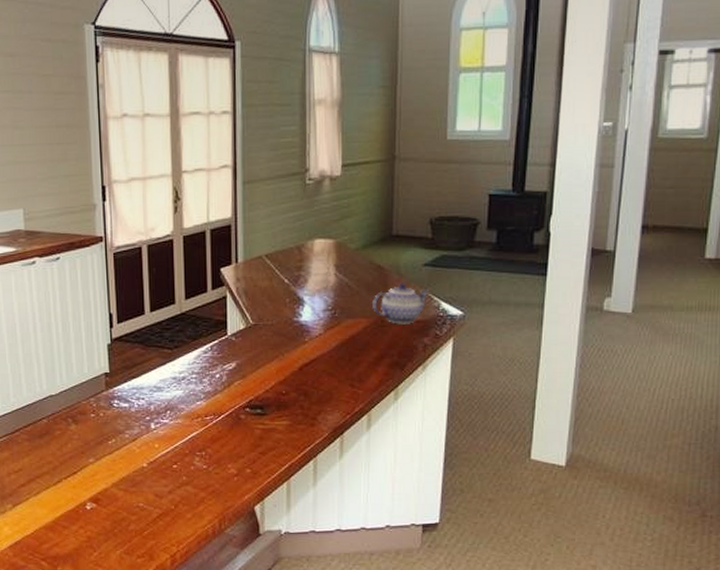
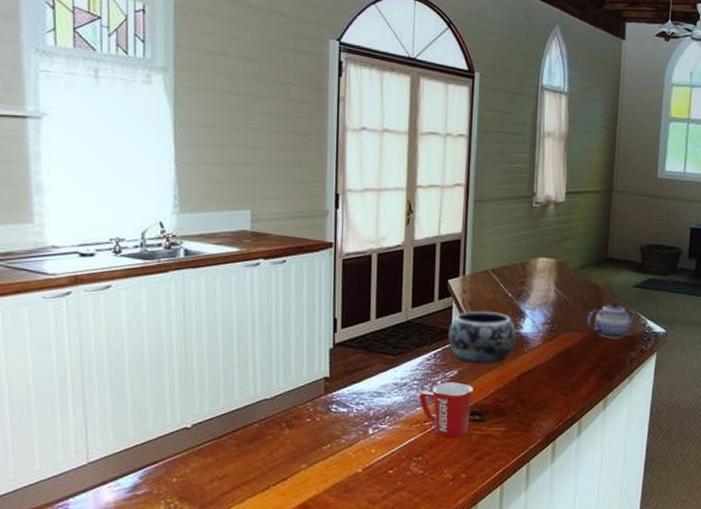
mug: none [198,375,253,432] -> present [419,382,473,438]
decorative bowl: none [224,299,296,355] -> present [448,310,517,364]

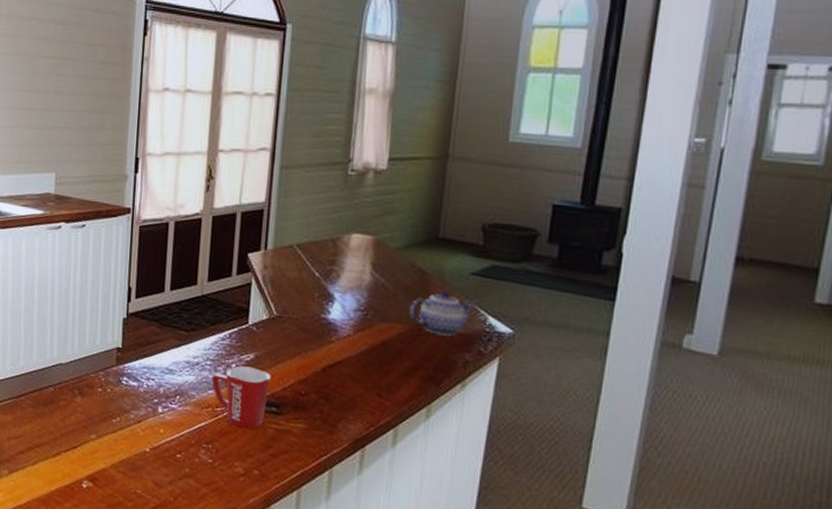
decorative bowl: present [448,310,517,364] -> none [245,289,323,350]

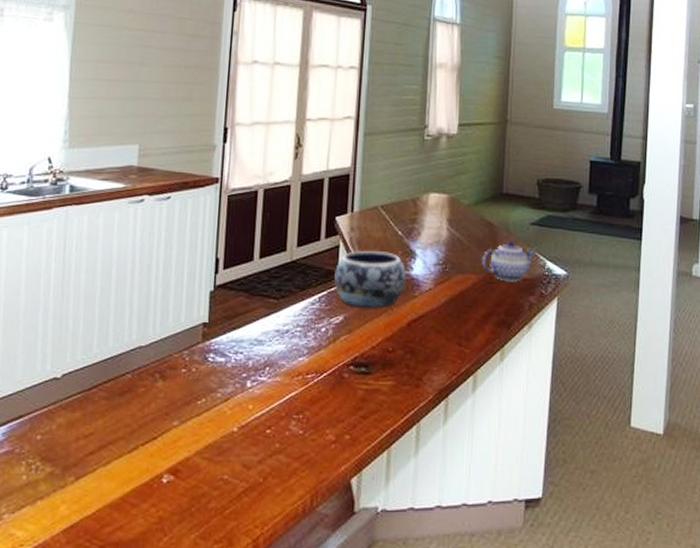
mug: present [211,366,271,429] -> none [302,329,360,393]
decorative bowl: none [245,289,323,350] -> present [334,250,407,309]

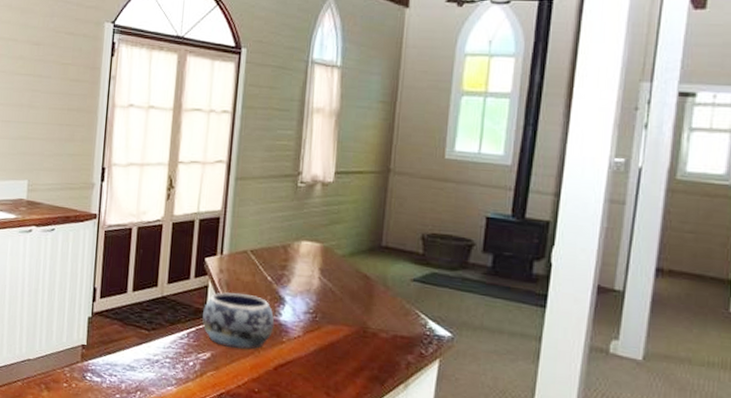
teapot: present [482,240,535,282] -> none [355,295,416,339]

